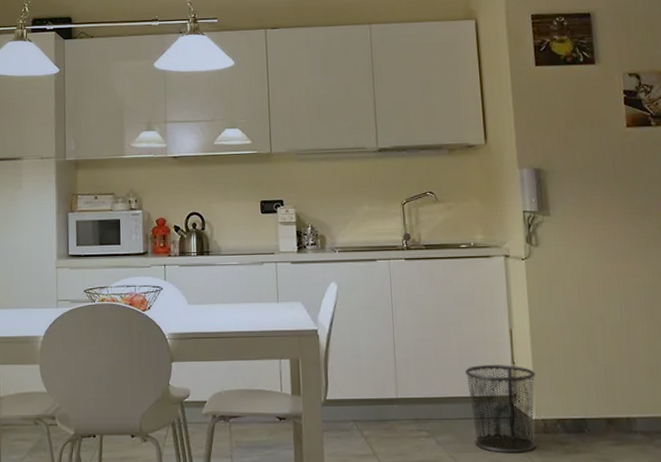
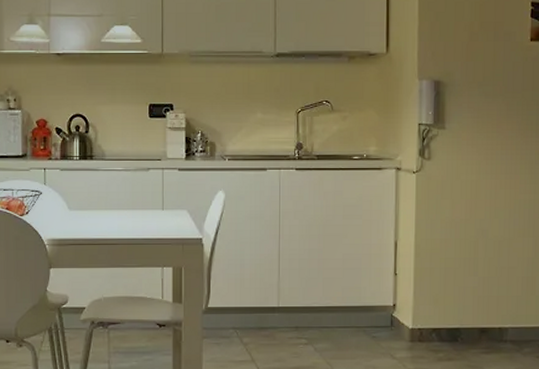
waste bin: present [464,364,536,454] -> none [347,275,416,361]

